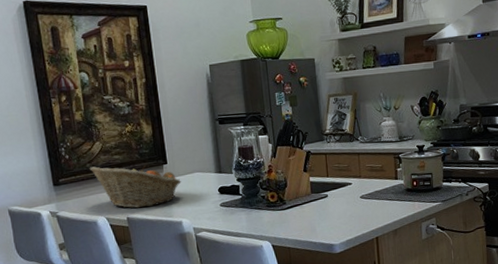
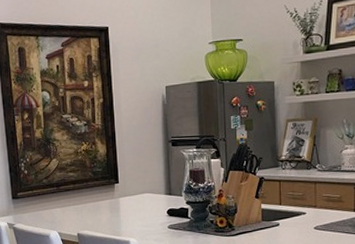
fruit basket: present [89,165,181,209] -> none [45,182,131,225]

